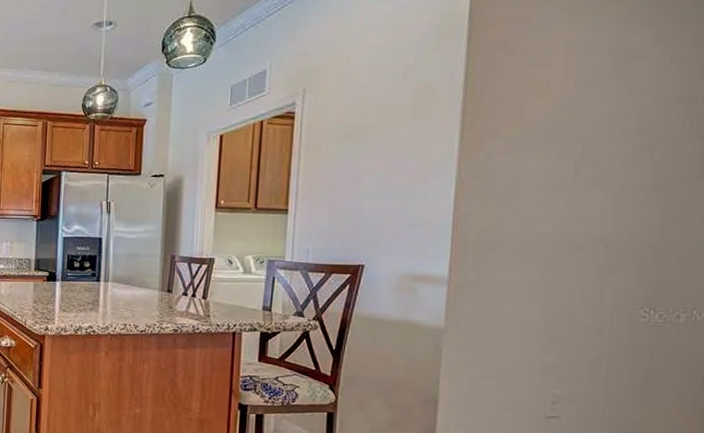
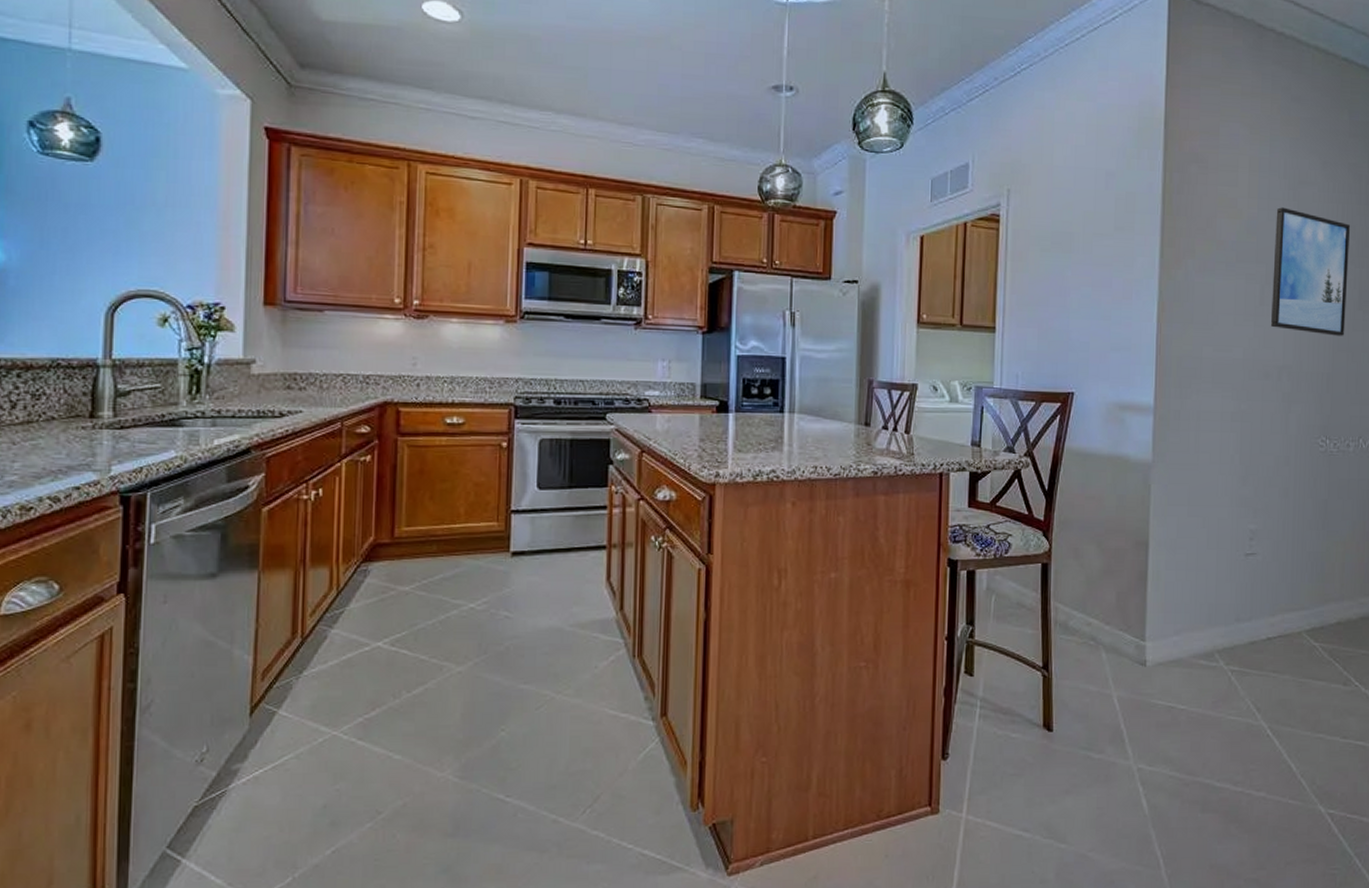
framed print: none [586,84,692,208] -> present [1271,207,1351,336]

